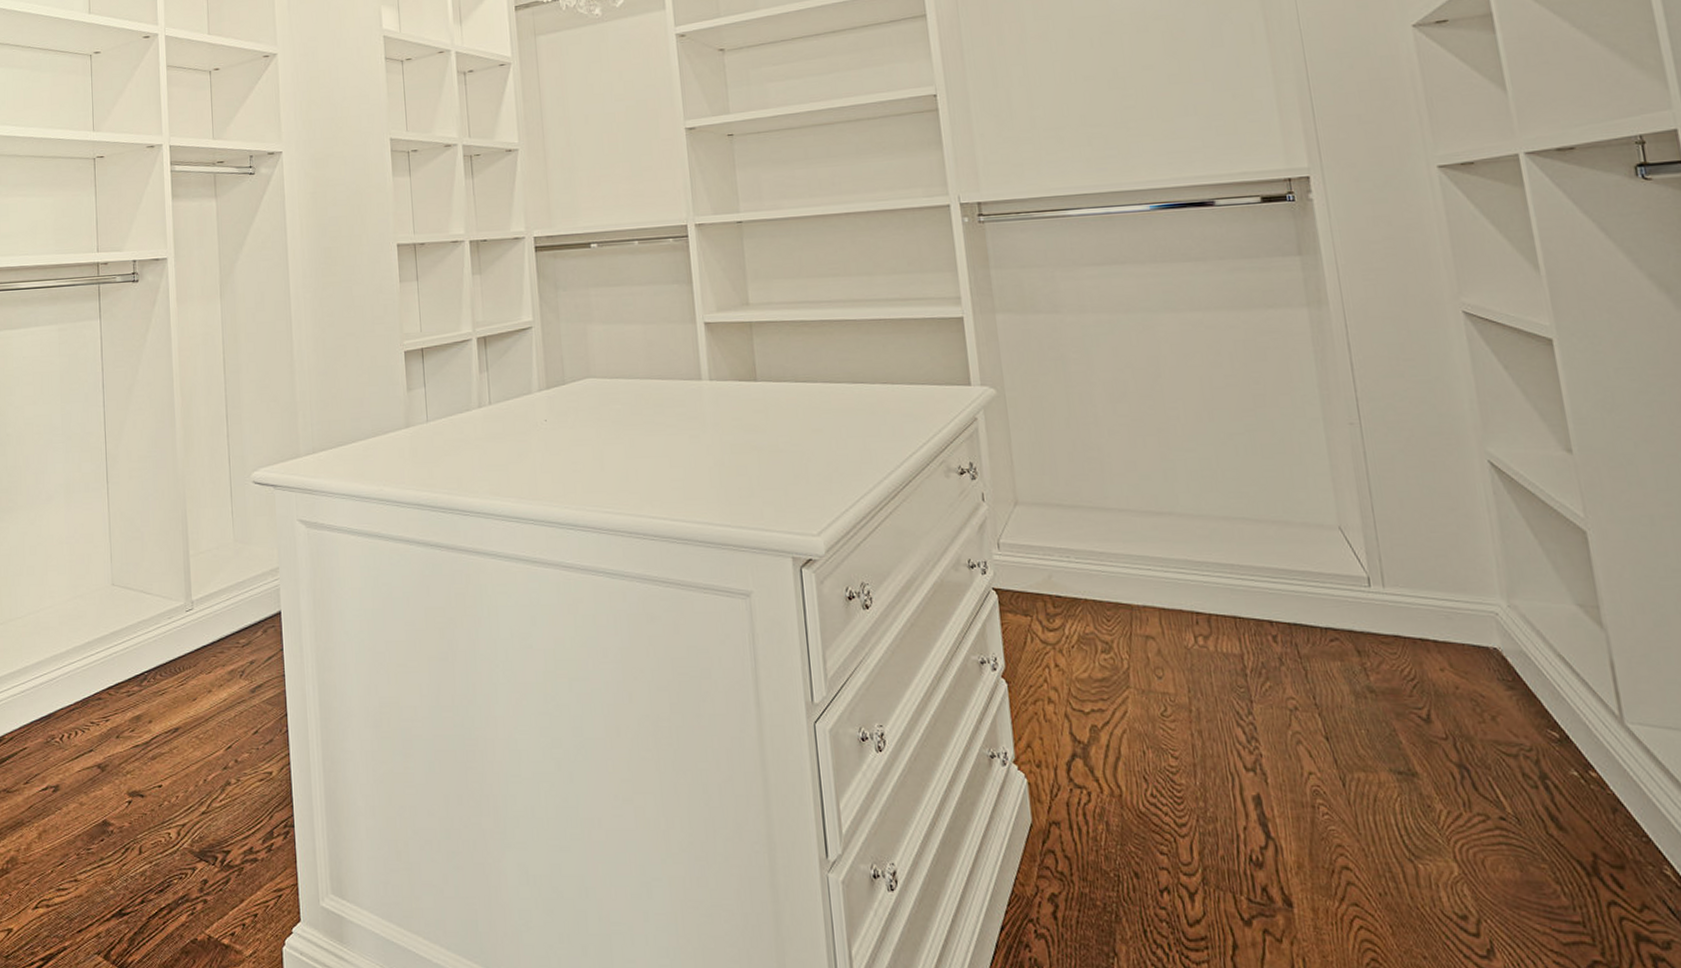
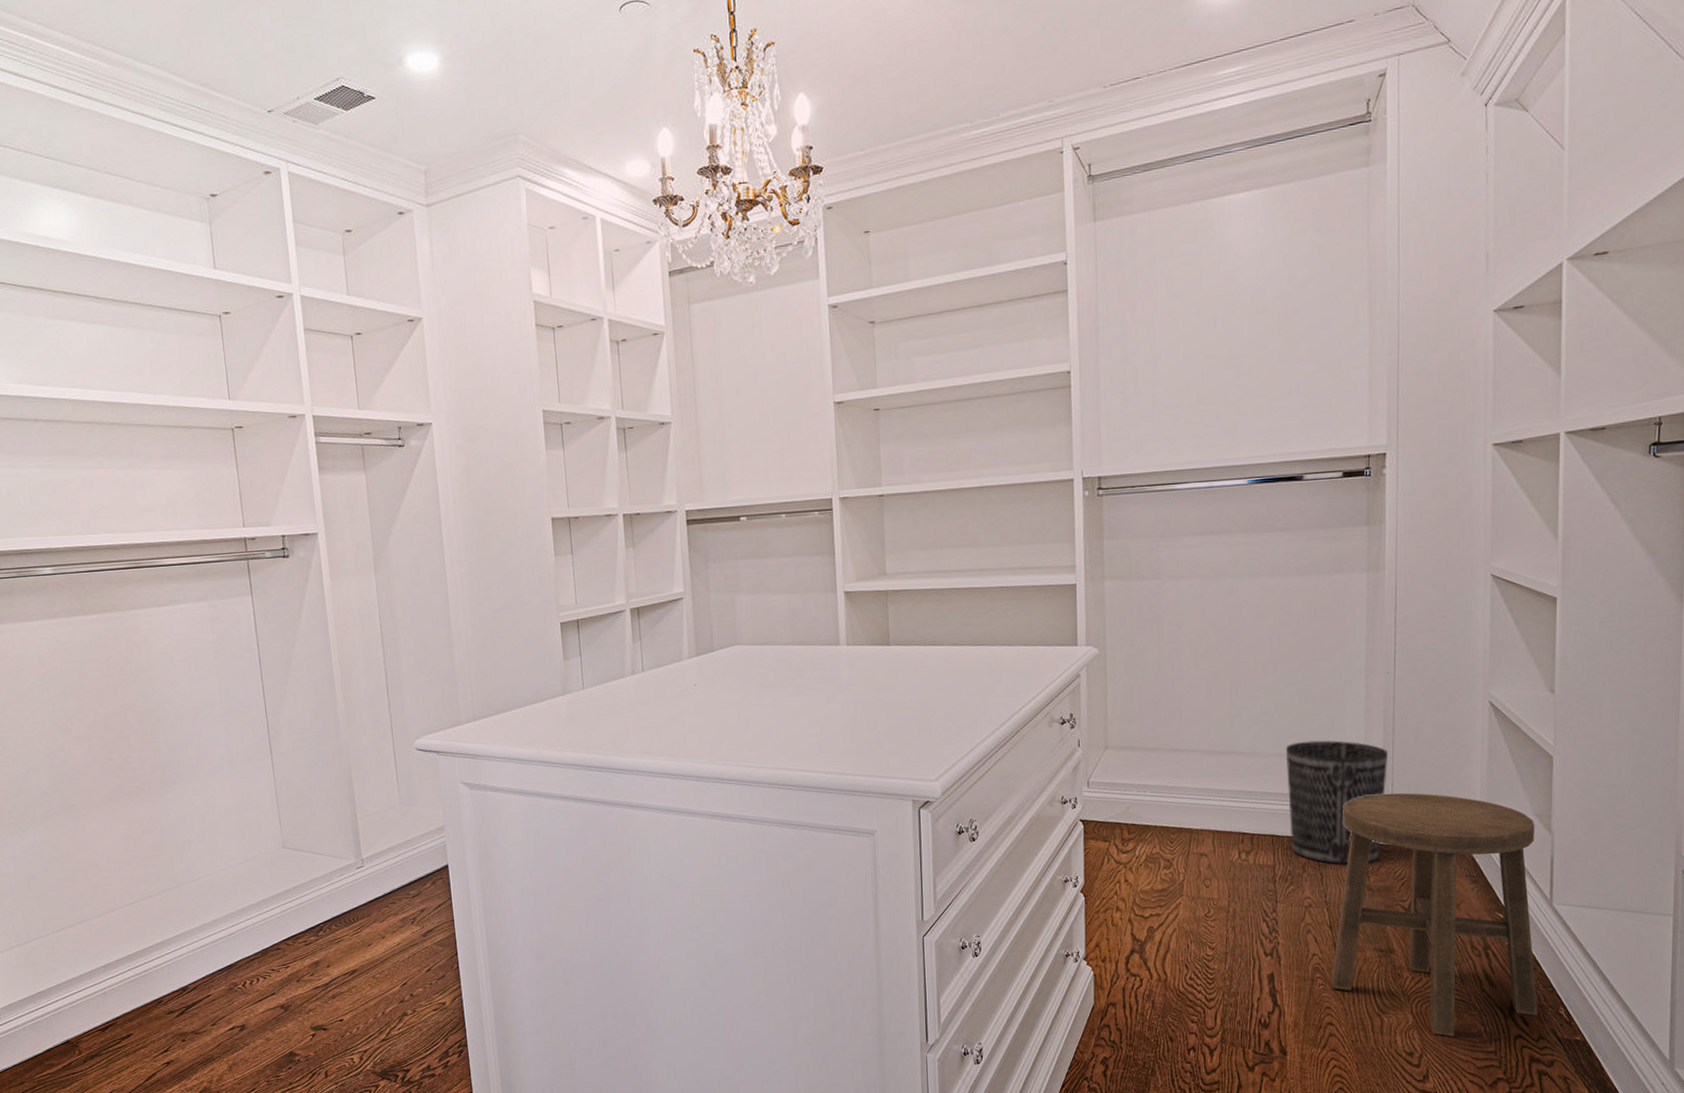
wastebasket: none [1236,502,1378,658] -> present [1285,740,1389,865]
stool: none [1320,570,1635,897] -> present [1332,793,1538,1037]

